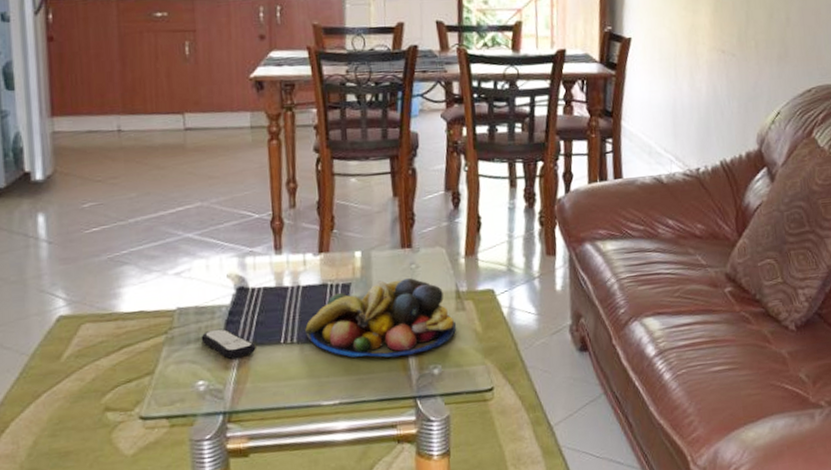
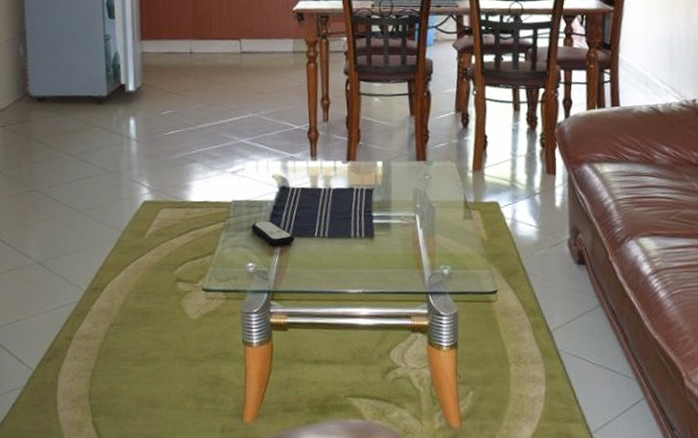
fruit bowl: present [305,278,457,358] -> none [335,187,465,256]

